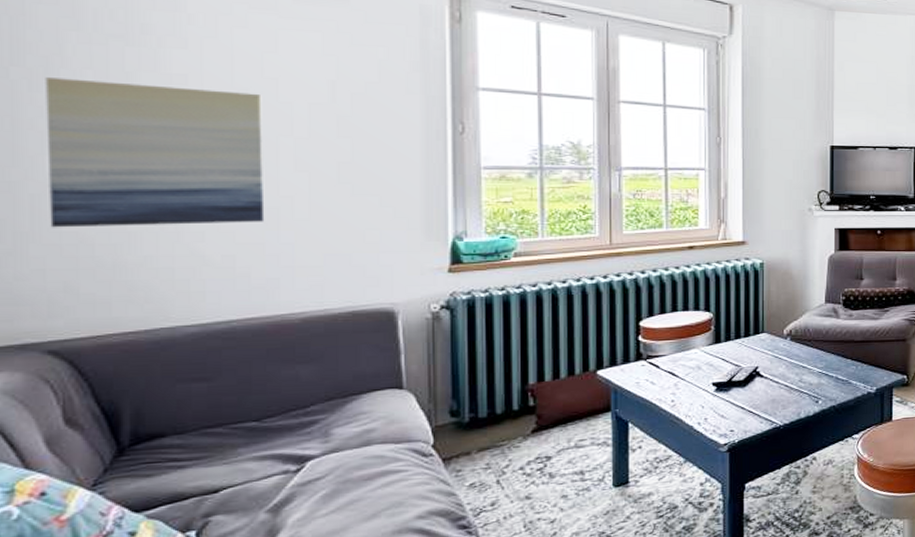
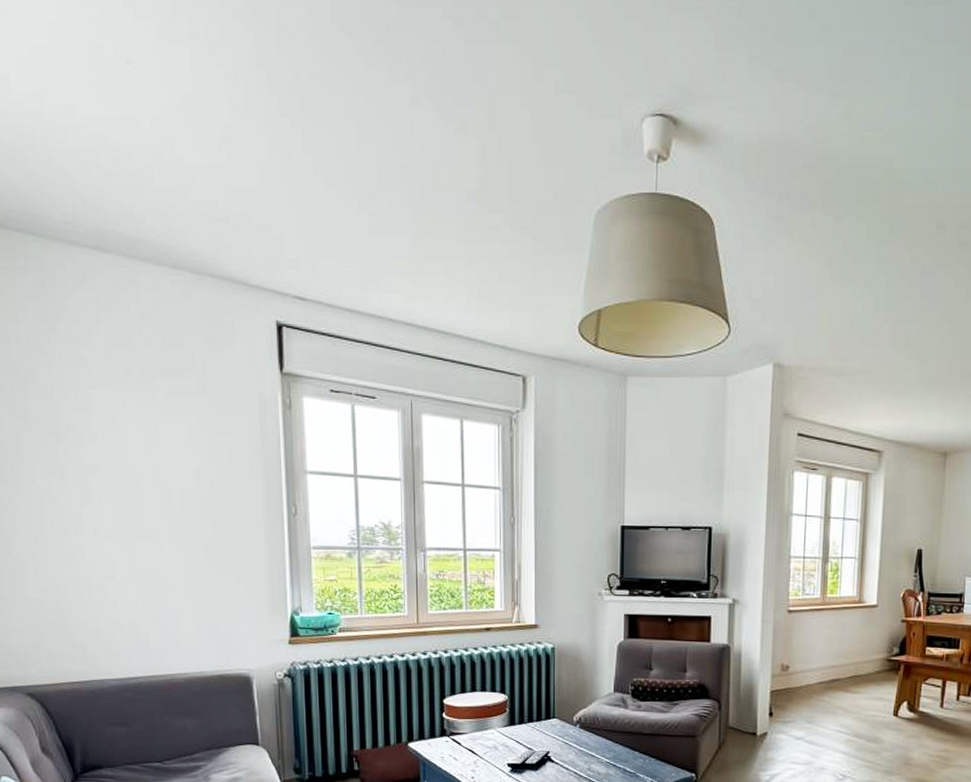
wall art: present [45,77,265,228] -> none [11,471,157,595]

